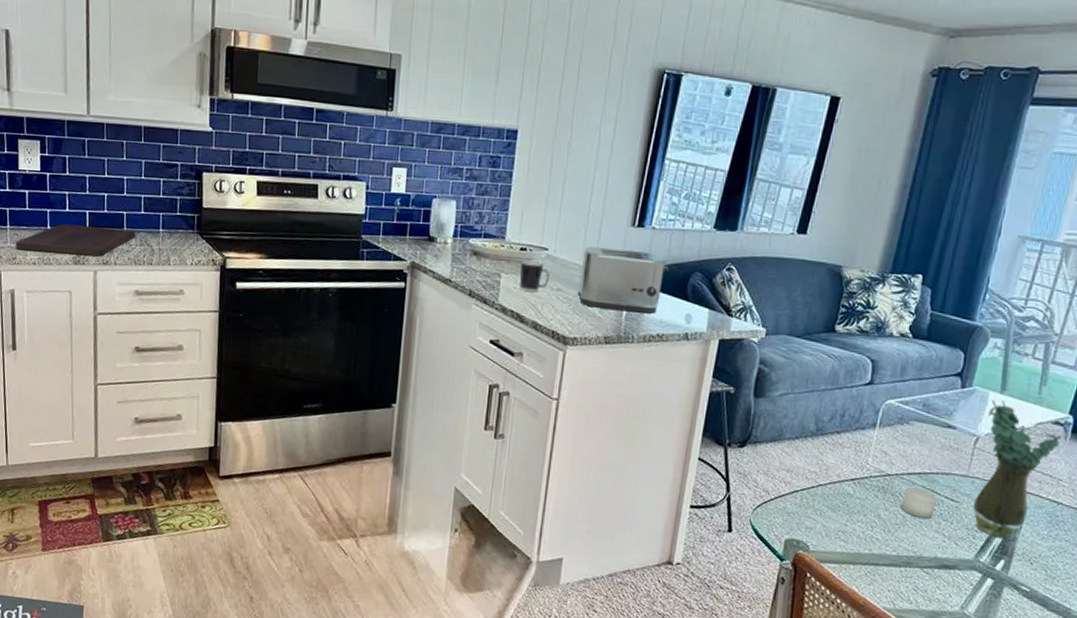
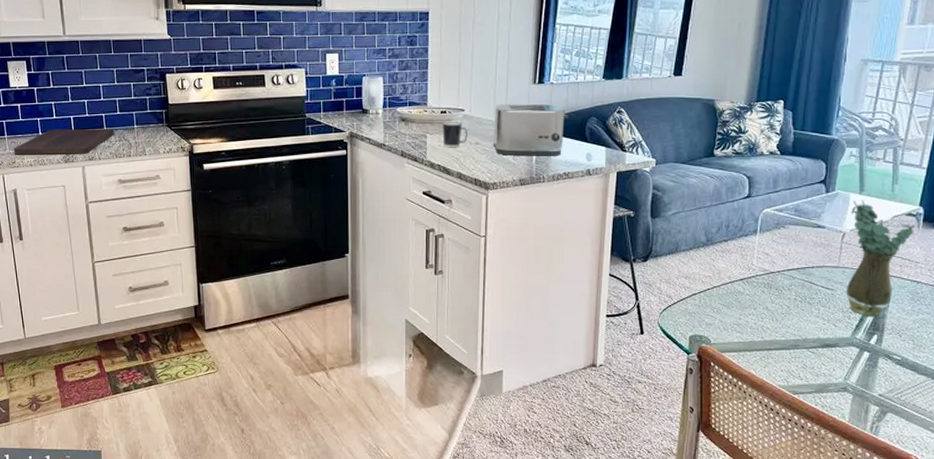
candle: present [900,487,938,520] -> none [784,282,816,307]

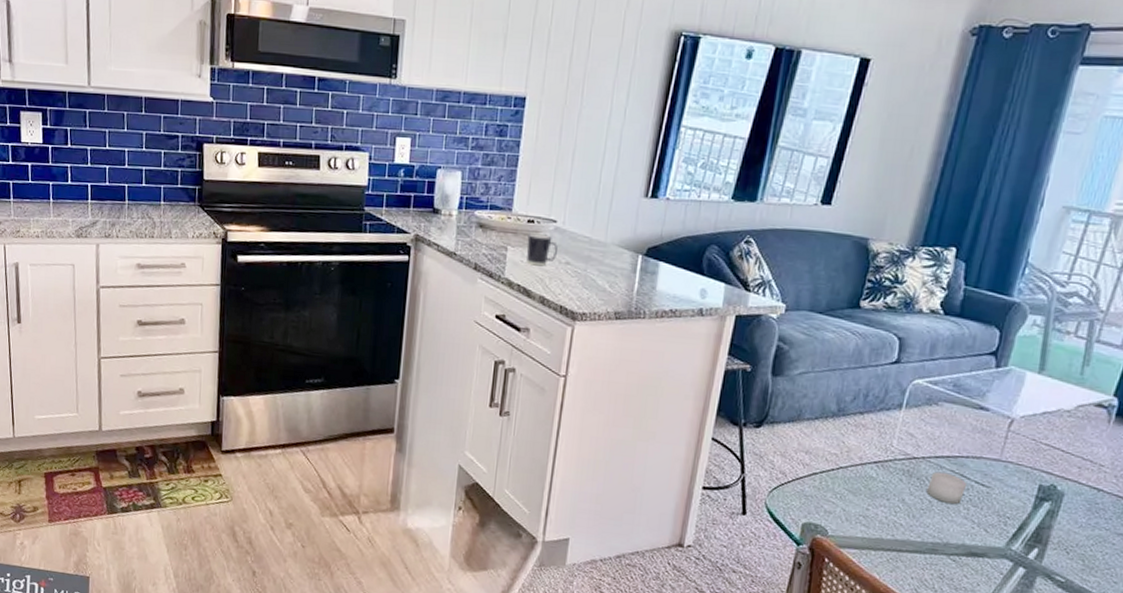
cutting board: present [14,128,114,155] -> none [19,196,137,230]
toaster: present [493,104,569,157] -> none [586,218,685,290]
candle: none [784,282,816,307] -> present [926,471,968,505]
vase: present [846,200,915,316] -> none [1004,380,1104,526]

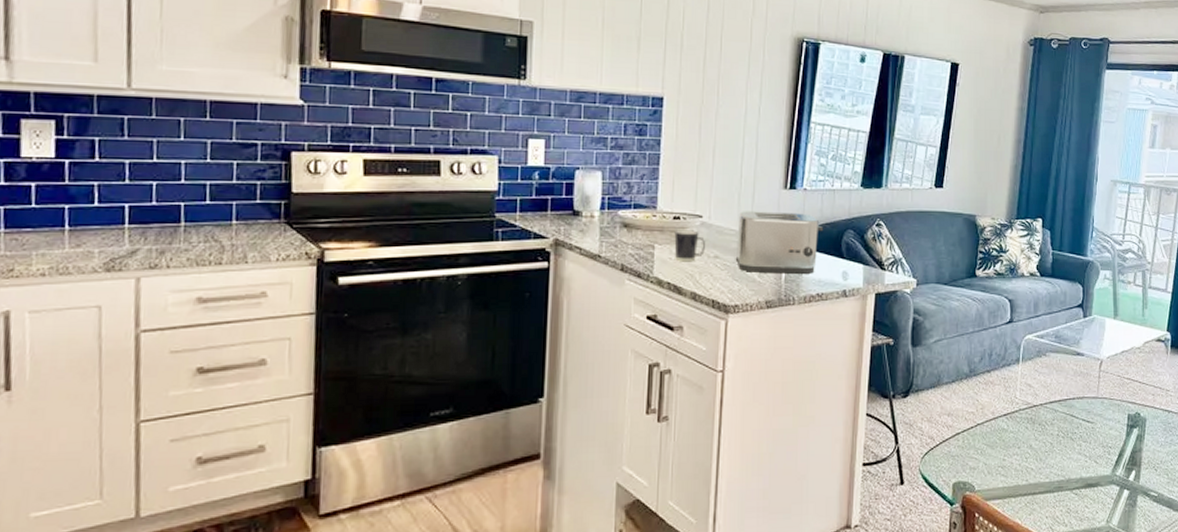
toaster: none [586,218,685,290] -> present [735,211,824,275]
candle: present [926,471,968,505] -> none [1047,415,1077,443]

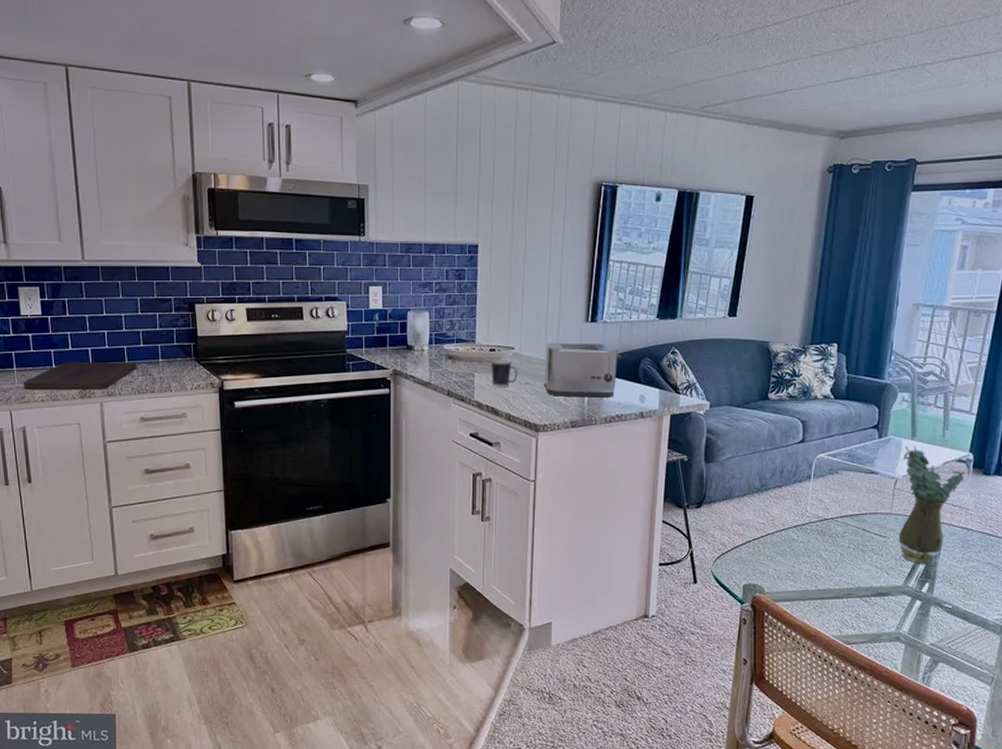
cutting board: none [13,221,197,260] -> present [23,361,136,389]
vase: none [1105,325,1164,450] -> present [898,446,965,564]

